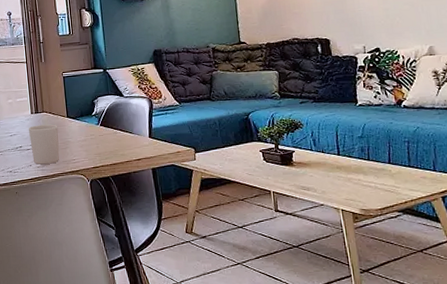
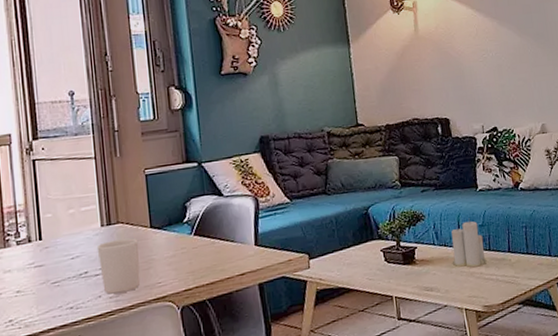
candle: none [329,130,366,174] -> present [451,218,488,268]

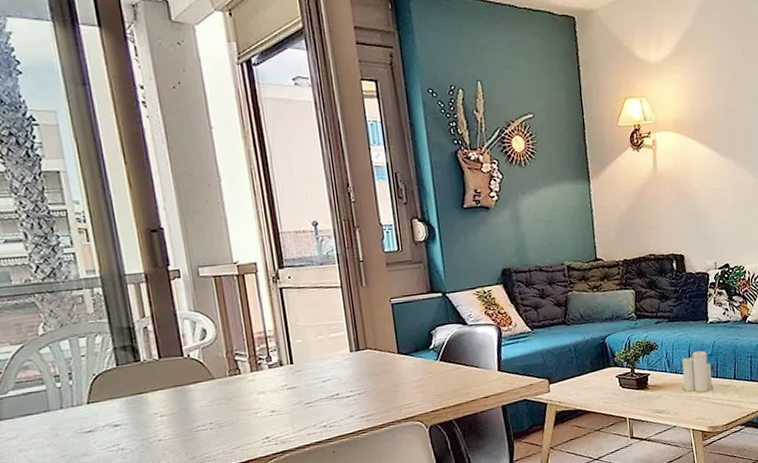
mug: present [98,238,141,295] -> none [348,363,390,414]

